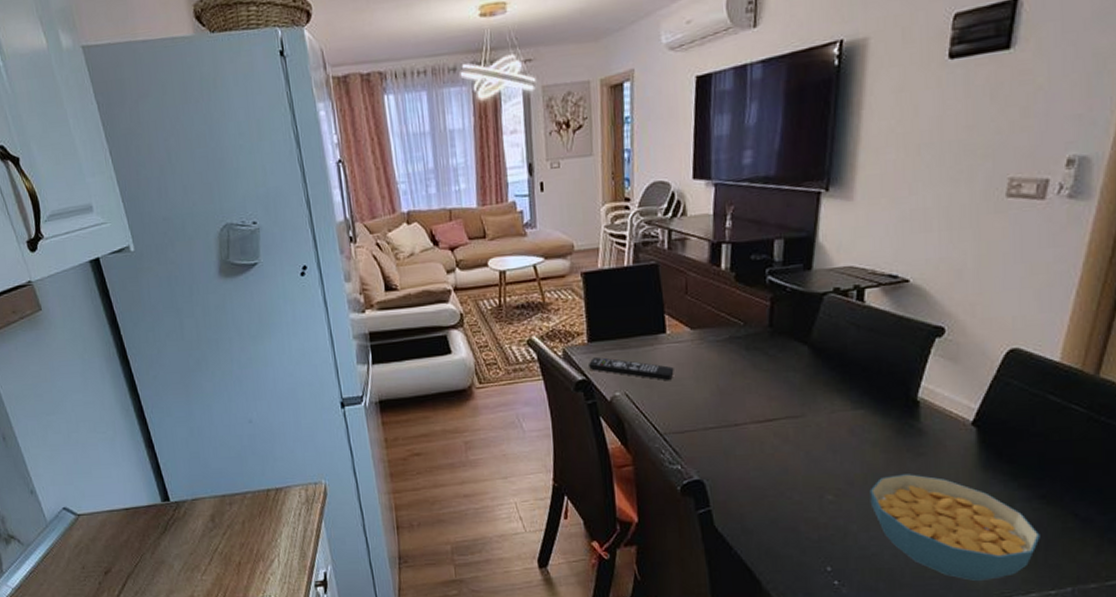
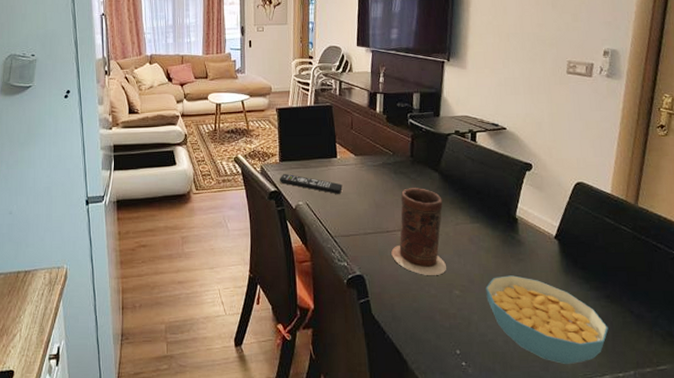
vase: none [741,367,816,478] -> present [391,188,446,275]

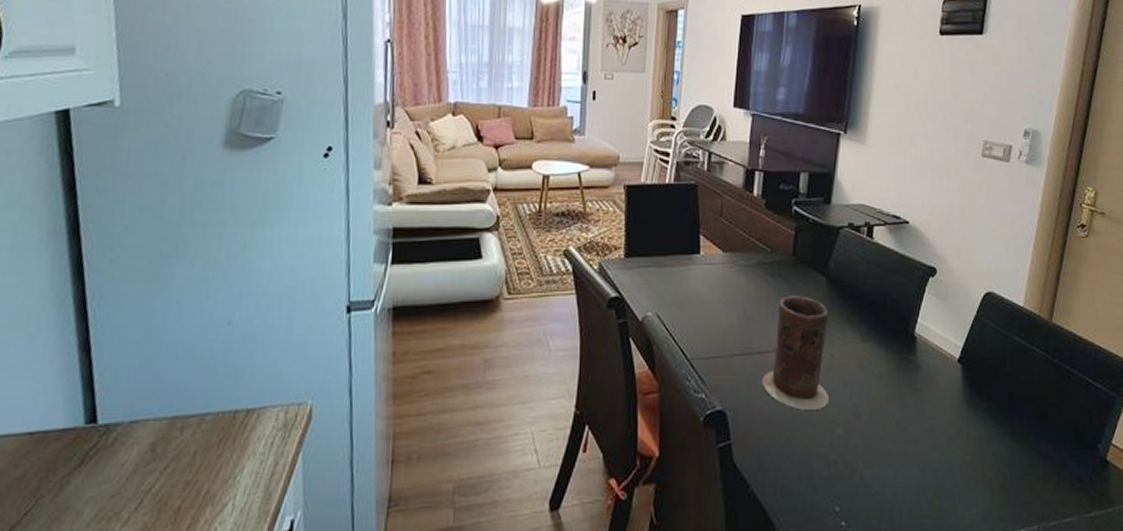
remote control: present [280,174,343,194] -> none [623,274,705,302]
cereal bowl: present [485,275,609,364] -> none [874,409,1012,520]

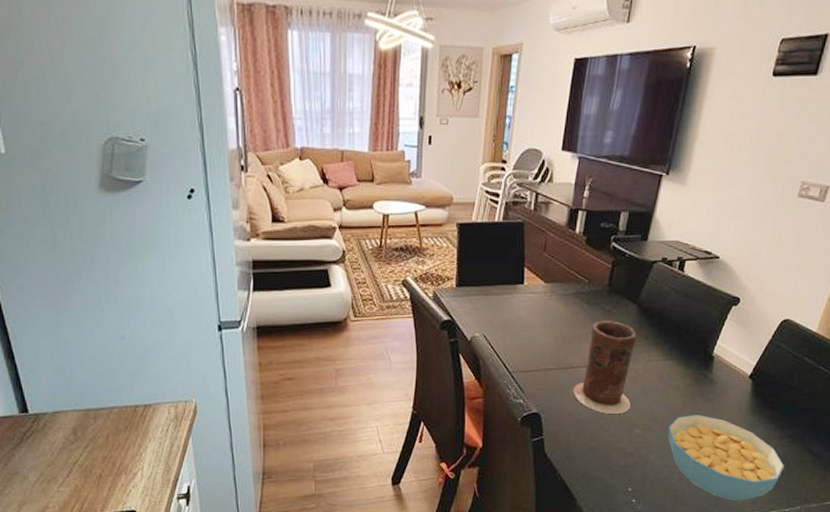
cereal bowl: none [874,409,1012,520] -> present [667,415,785,500]

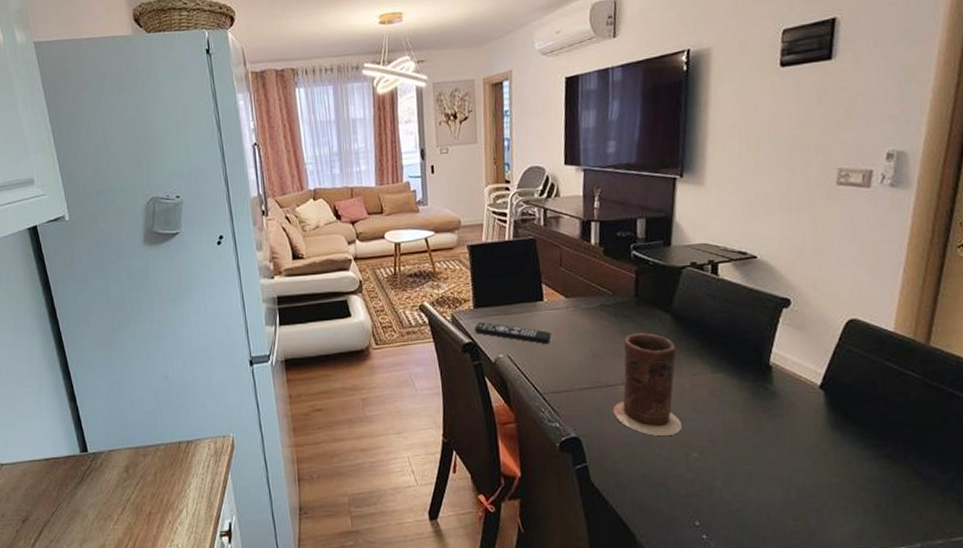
remote control: none [455,301,527,325] -> present [475,322,552,344]
cereal bowl: present [667,415,785,500] -> none [731,433,889,536]

